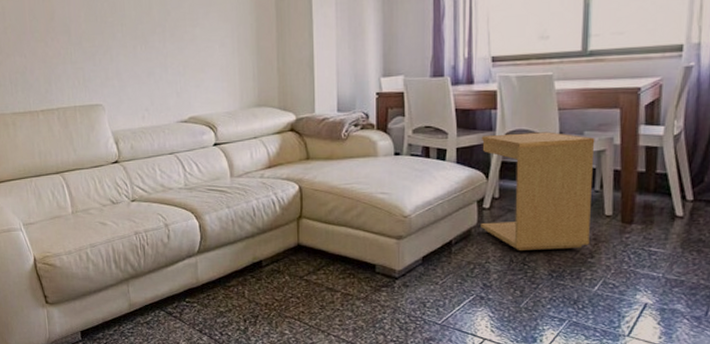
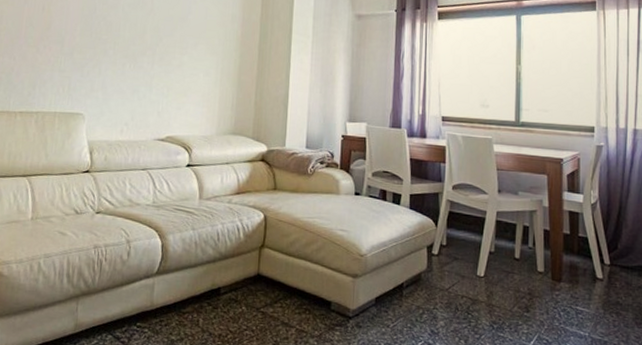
side table: present [480,132,595,250] -> none [430,186,528,301]

